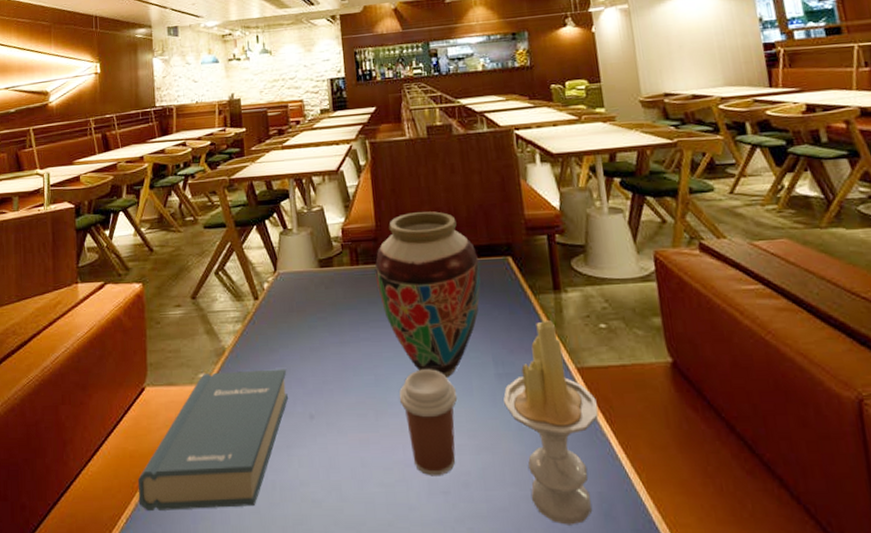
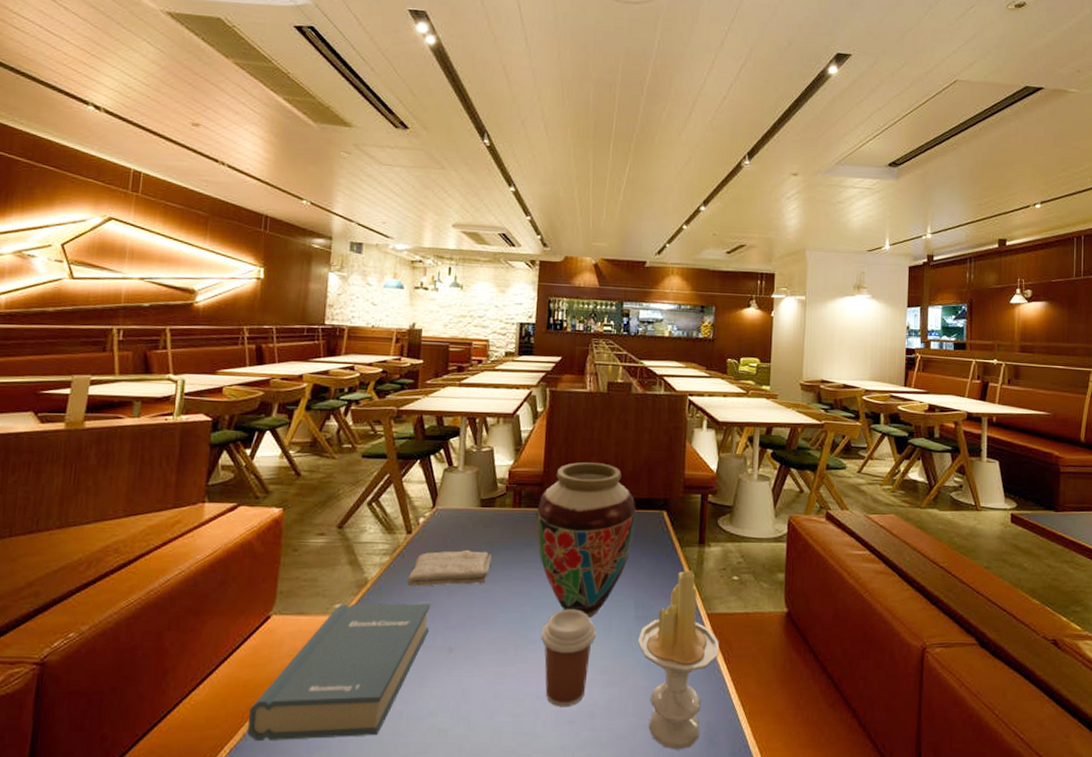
washcloth: none [261,312,338,353] -> present [407,549,492,587]

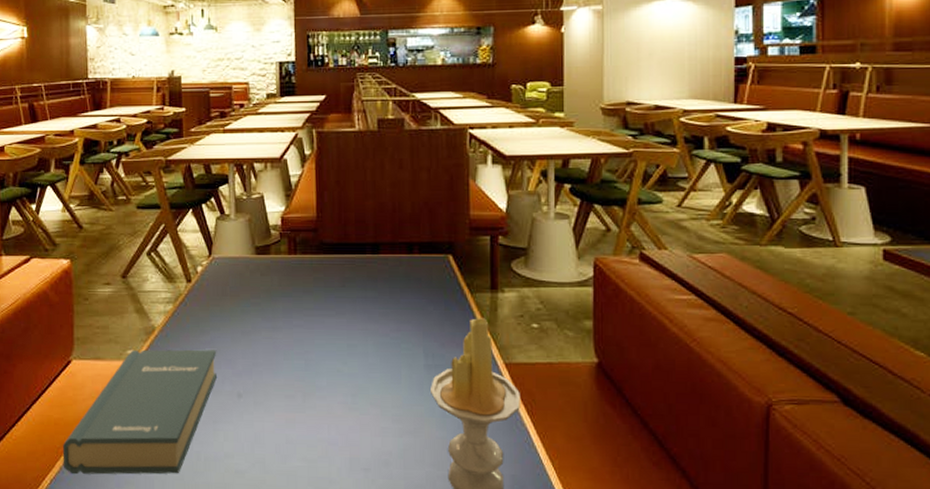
washcloth: present [407,549,492,587] -> none [192,297,272,334]
vase: present [535,462,637,619] -> none [313,206,420,367]
coffee cup: present [540,609,596,707] -> none [328,357,385,455]

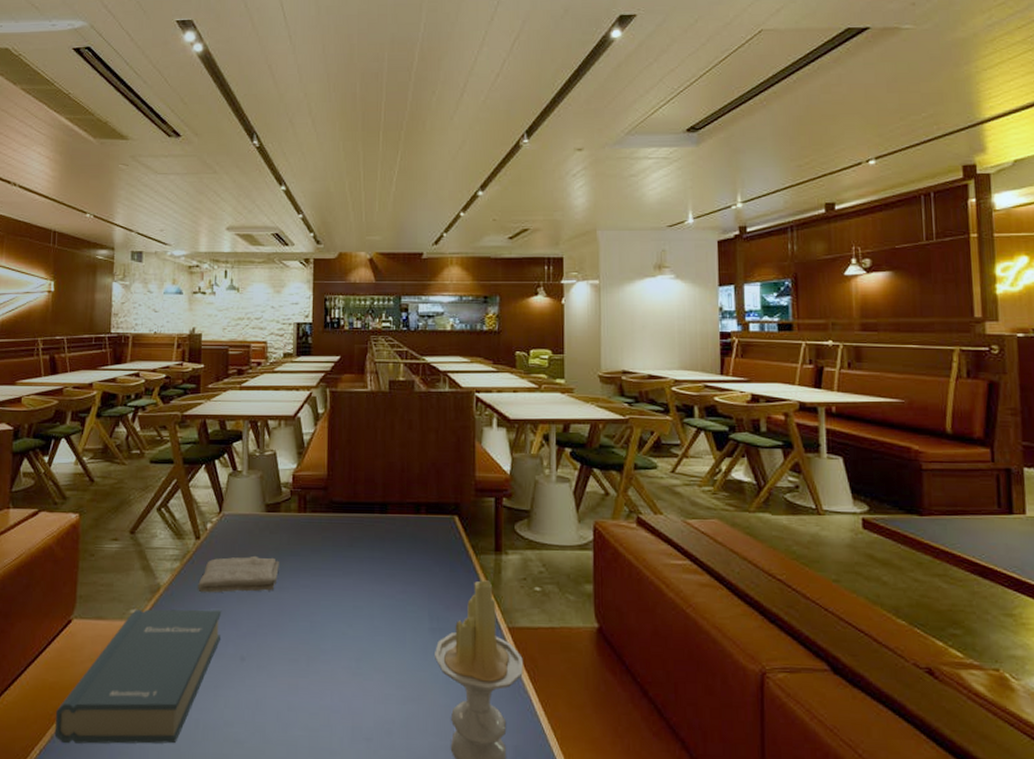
washcloth: none [192,297,272,334] -> present [198,555,279,593]

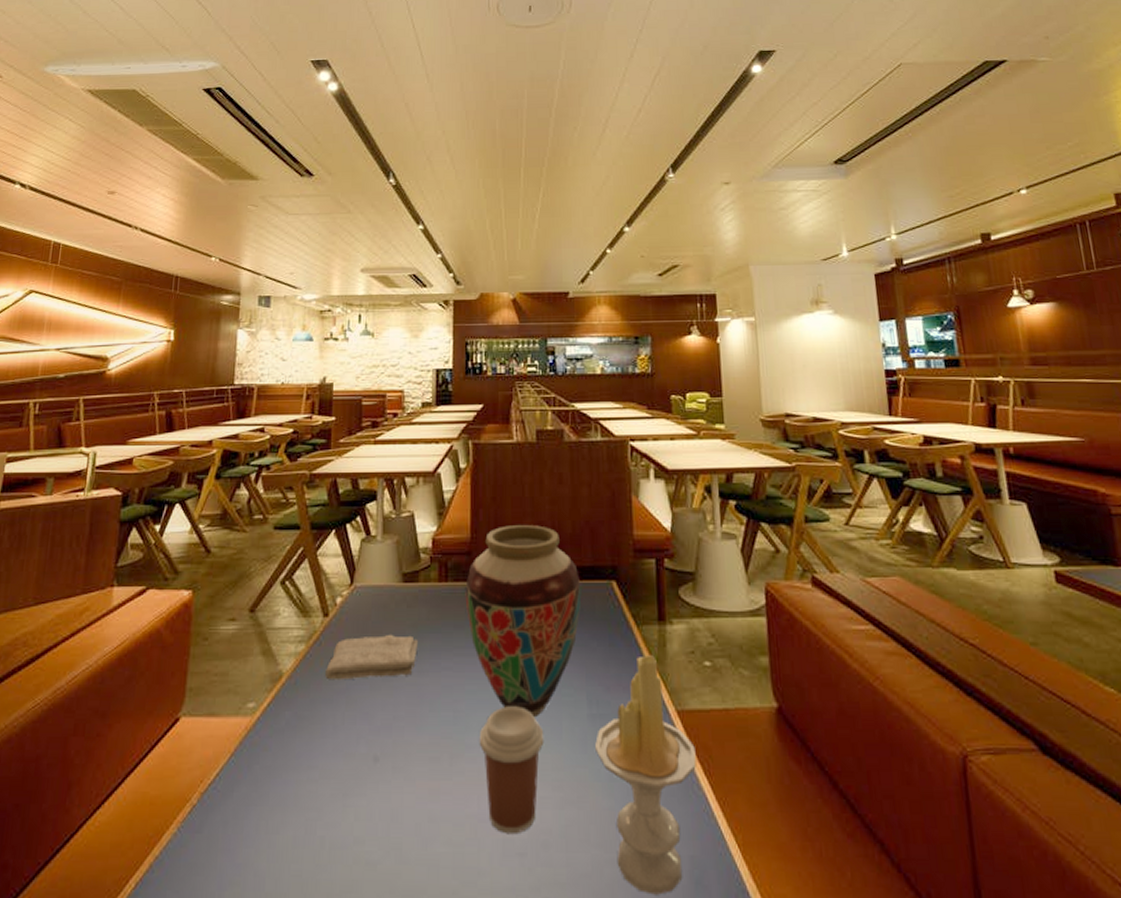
hardback book: present [54,609,221,744] -> none [154,700,352,874]
vase: none [322,465,427,630] -> present [465,525,582,718]
coffee cup: none [332,619,390,724] -> present [479,706,544,835]

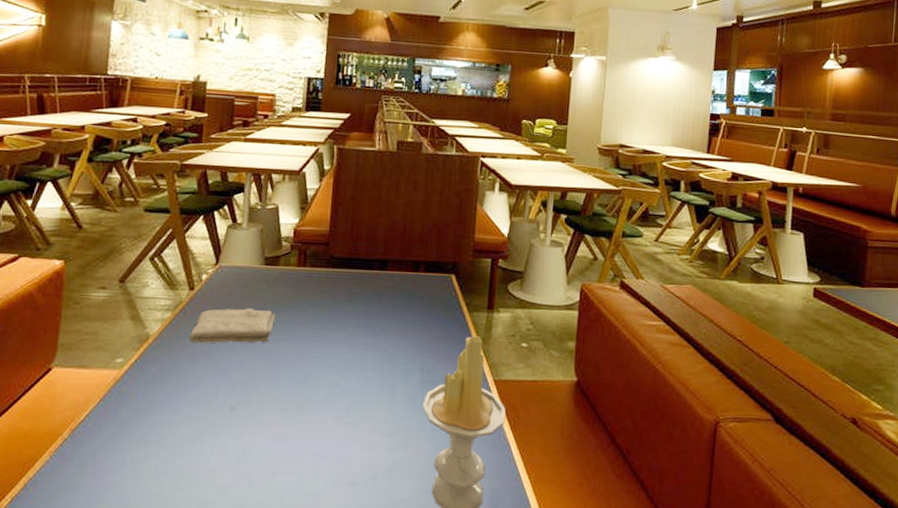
vase: present [465,525,582,718] -> none [320,222,425,381]
coffee cup: present [479,706,544,835] -> none [323,371,380,469]

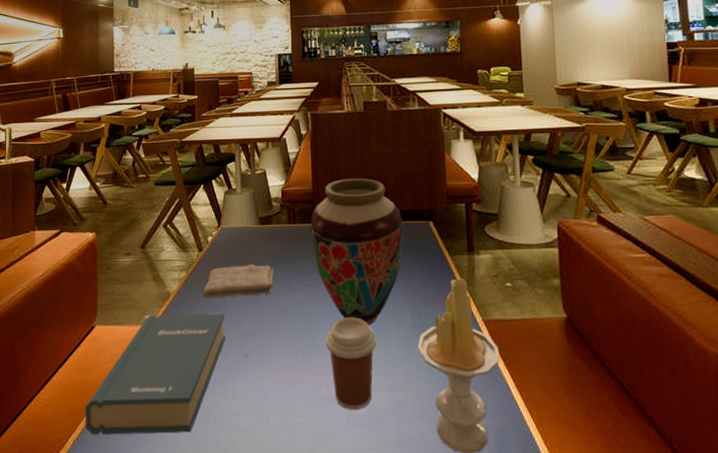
hardback book: none [28,358,212,492] -> present [85,313,226,436]
vase: none [320,222,425,381] -> present [310,178,405,326]
coffee cup: none [323,371,380,469] -> present [325,317,377,410]

